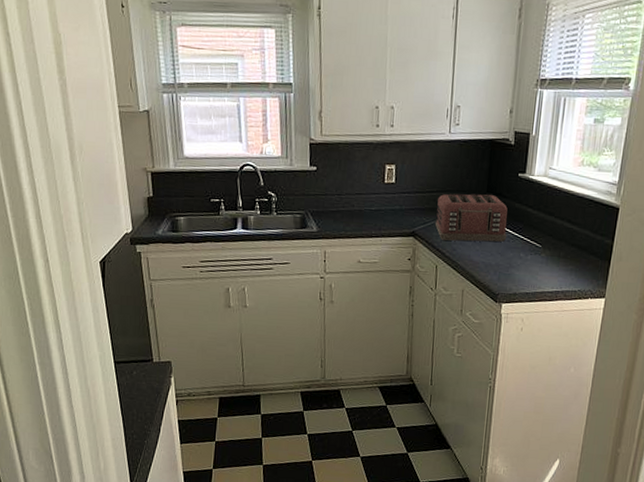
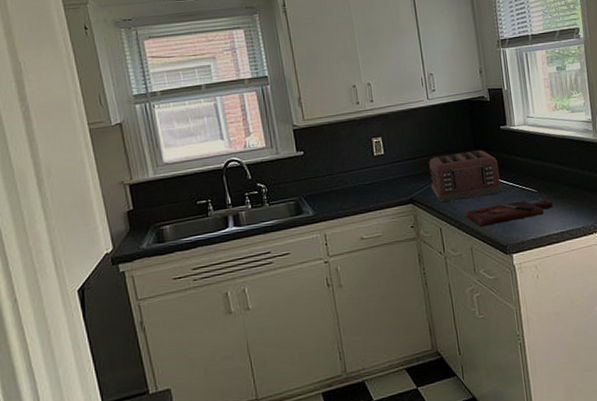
cutting board: none [464,253,555,272] -> present [465,199,553,227]

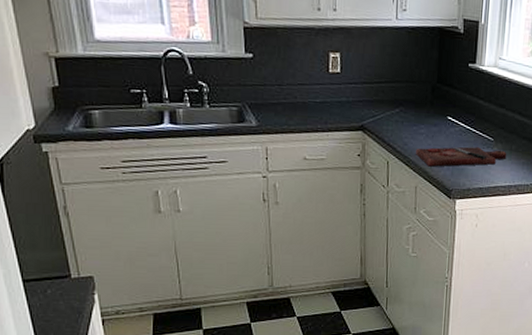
toaster: present [429,149,502,203] -> none [384,84,459,136]

